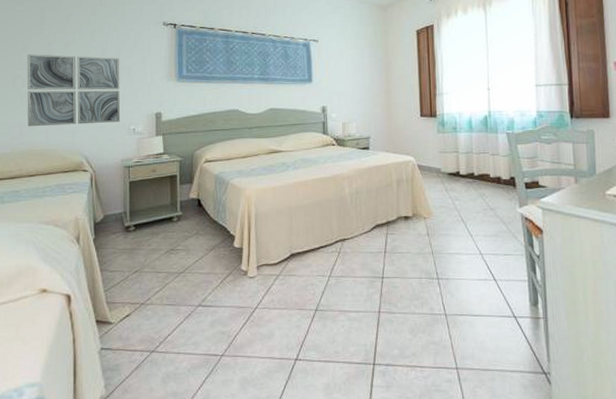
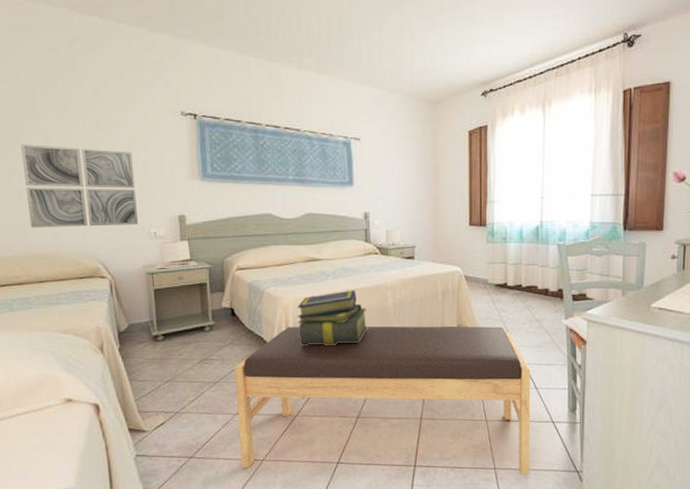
bench: none [199,215,493,376] -> present [235,326,530,475]
stack of books: none [258,180,326,236] -> present [296,290,368,346]

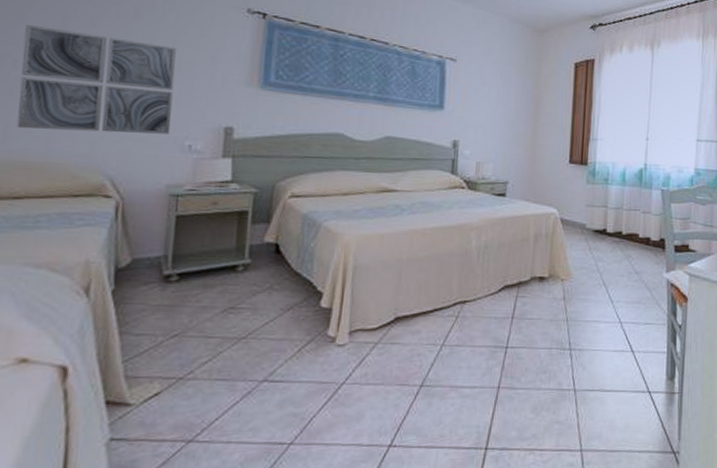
bench: present [235,326,530,475] -> none [260,270,627,458]
stack of books: present [296,290,368,346] -> none [358,228,445,296]

